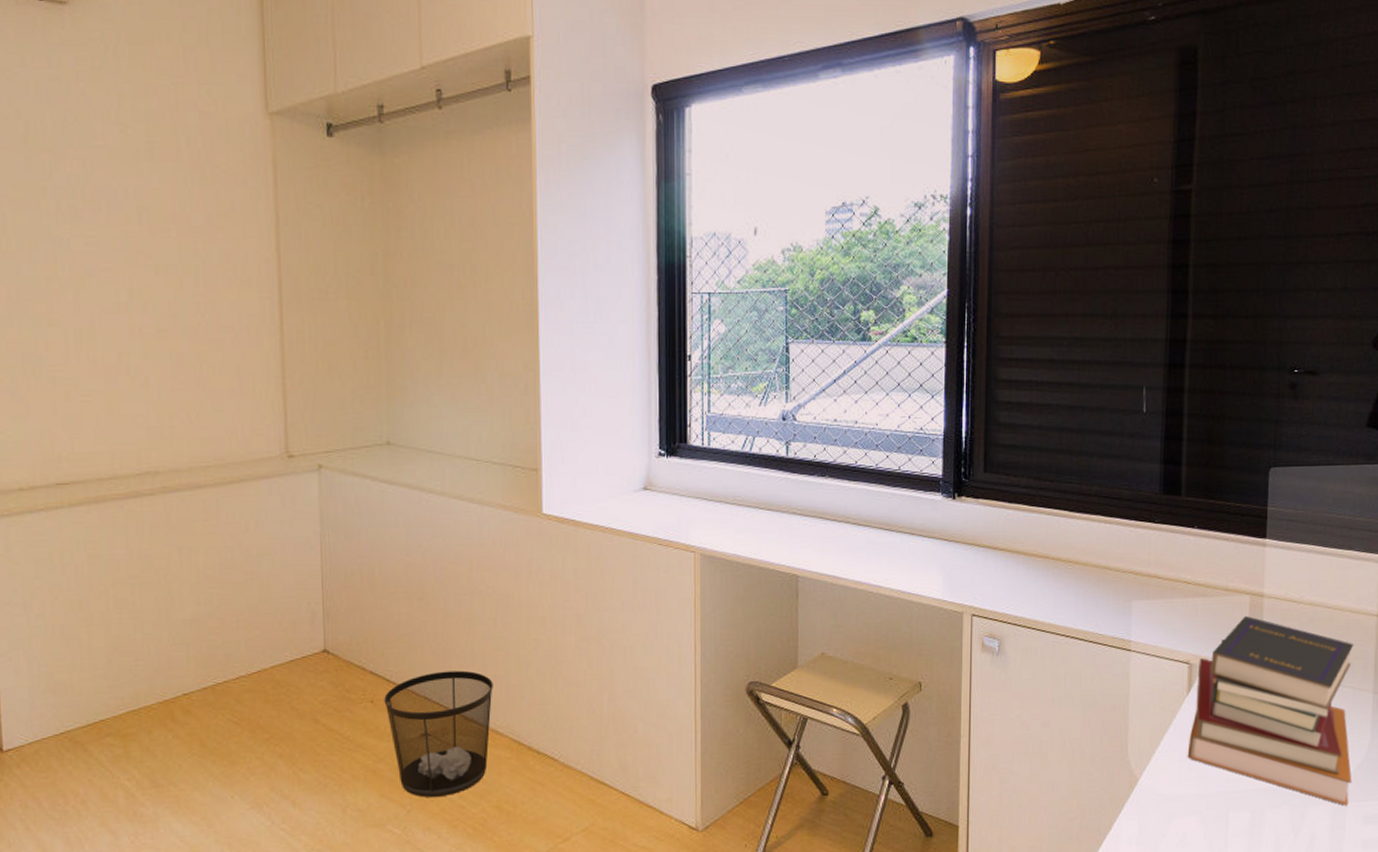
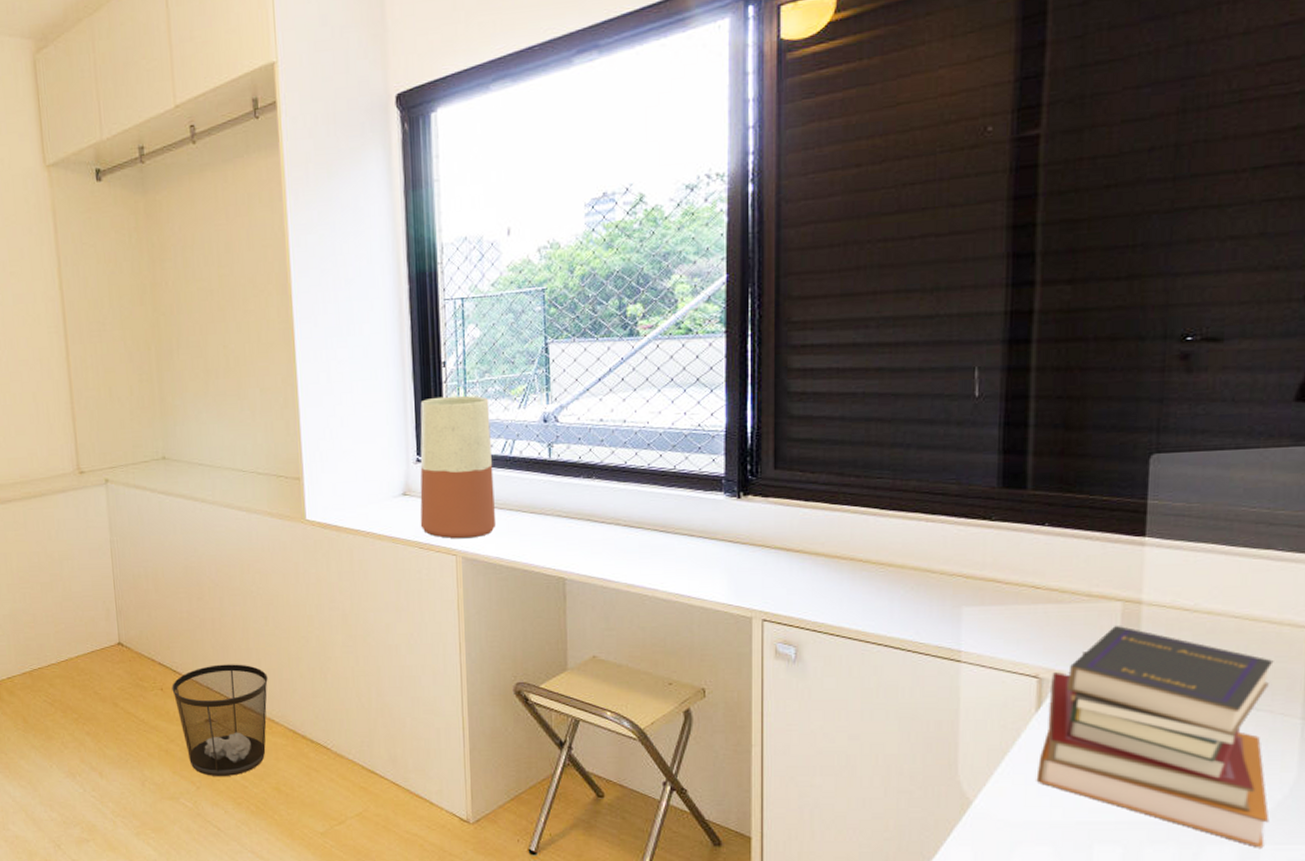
vase: none [660,390,735,535] -> present [420,395,497,539]

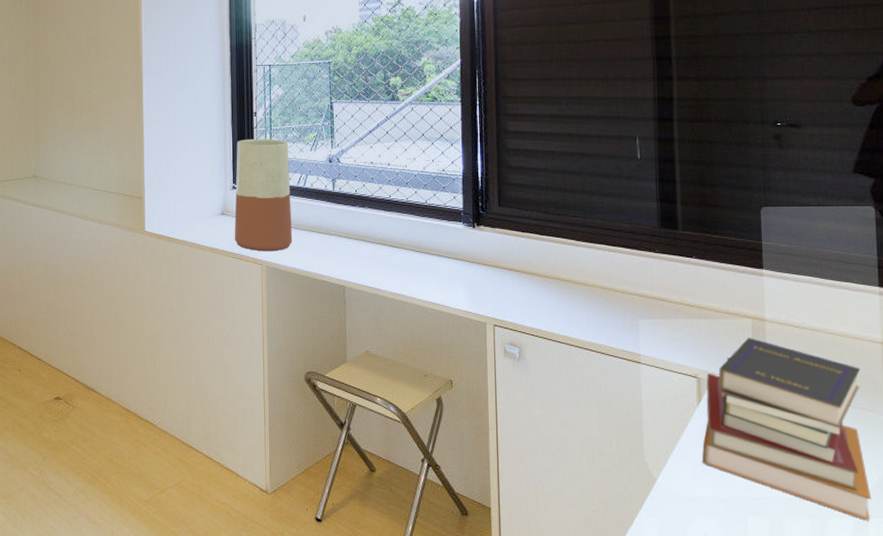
waste bin: present [172,664,268,777] -> none [28,350,108,449]

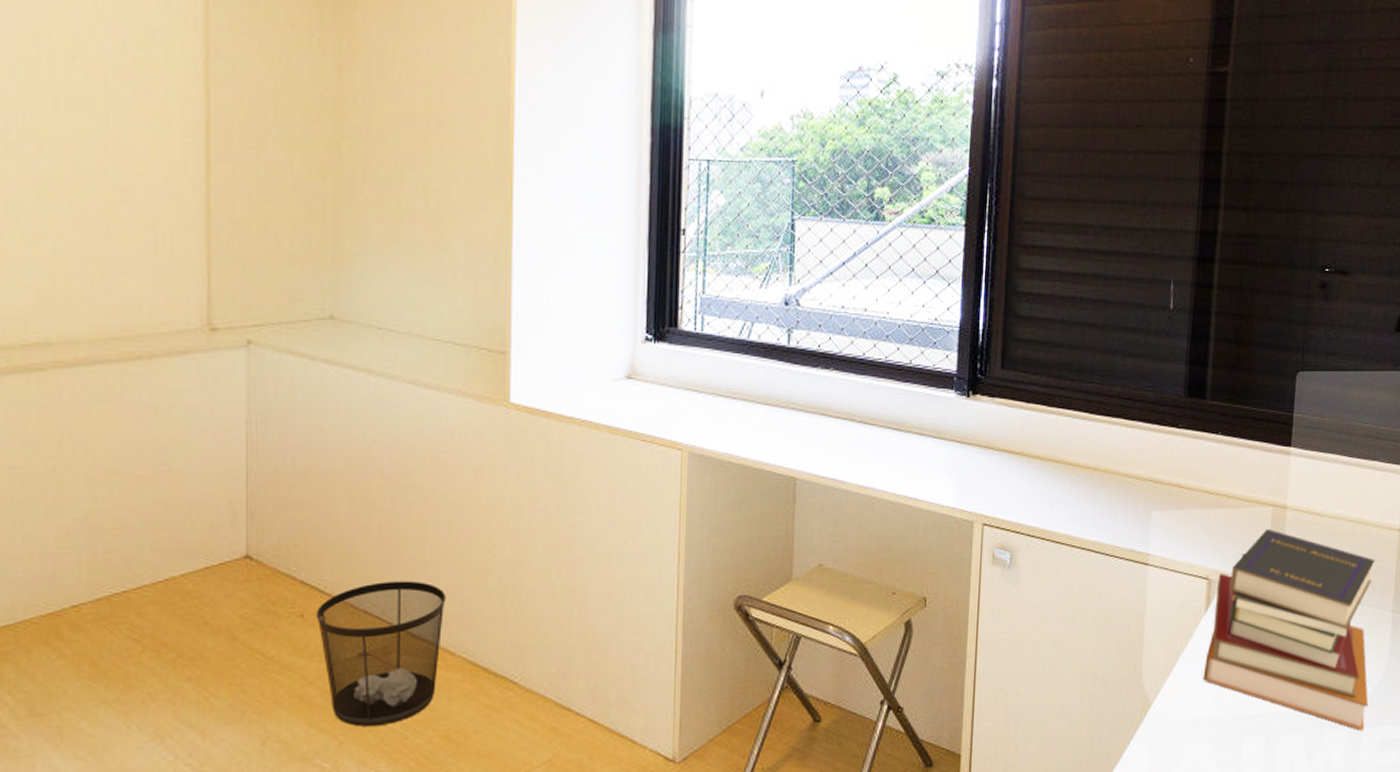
waste bin: none [28,350,108,449] -> present [316,580,446,727]
vase: present [234,138,293,252] -> none [644,268,729,431]

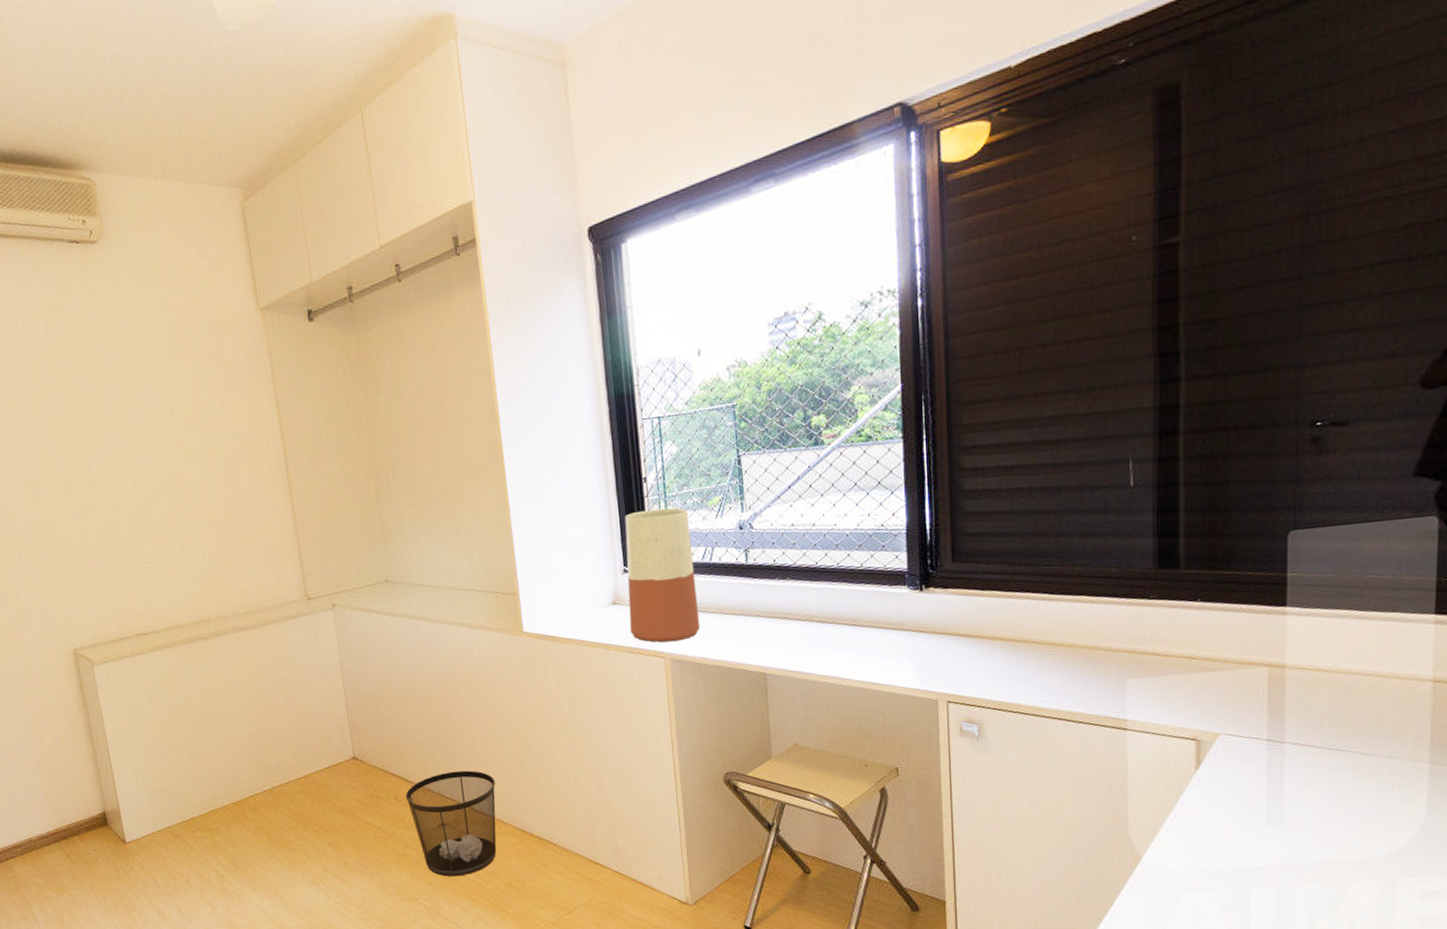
vase: none [644,268,729,431] -> present [624,508,701,642]
books: present [1203,529,1375,731] -> none [1198,689,1404,882]

